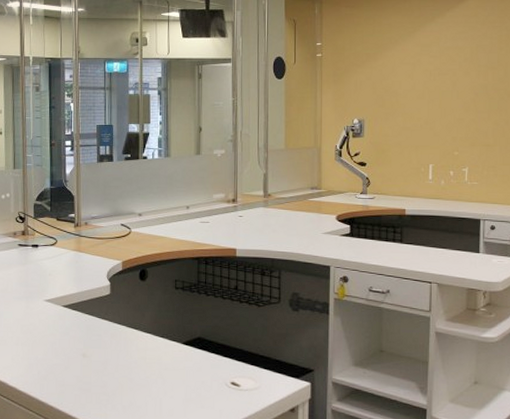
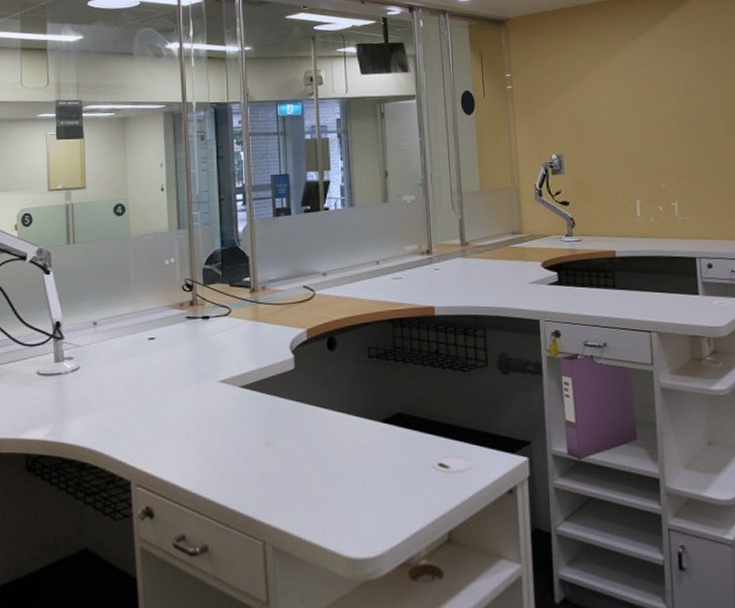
binder: none [345,297,410,387] -> present [559,353,637,459]

